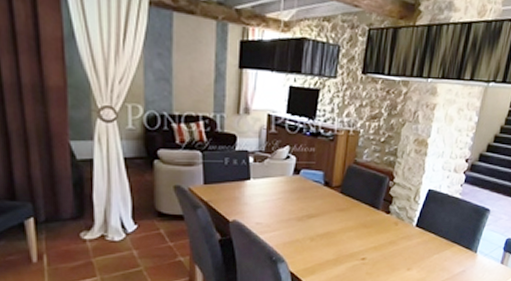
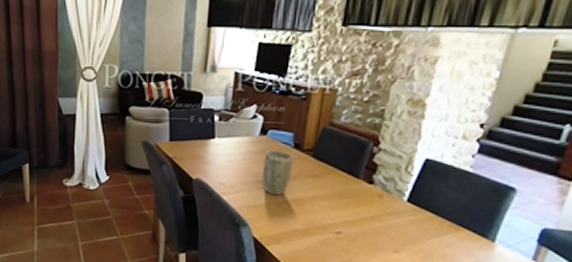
plant pot: none [297,188,323,230] -> present [262,149,293,196]

